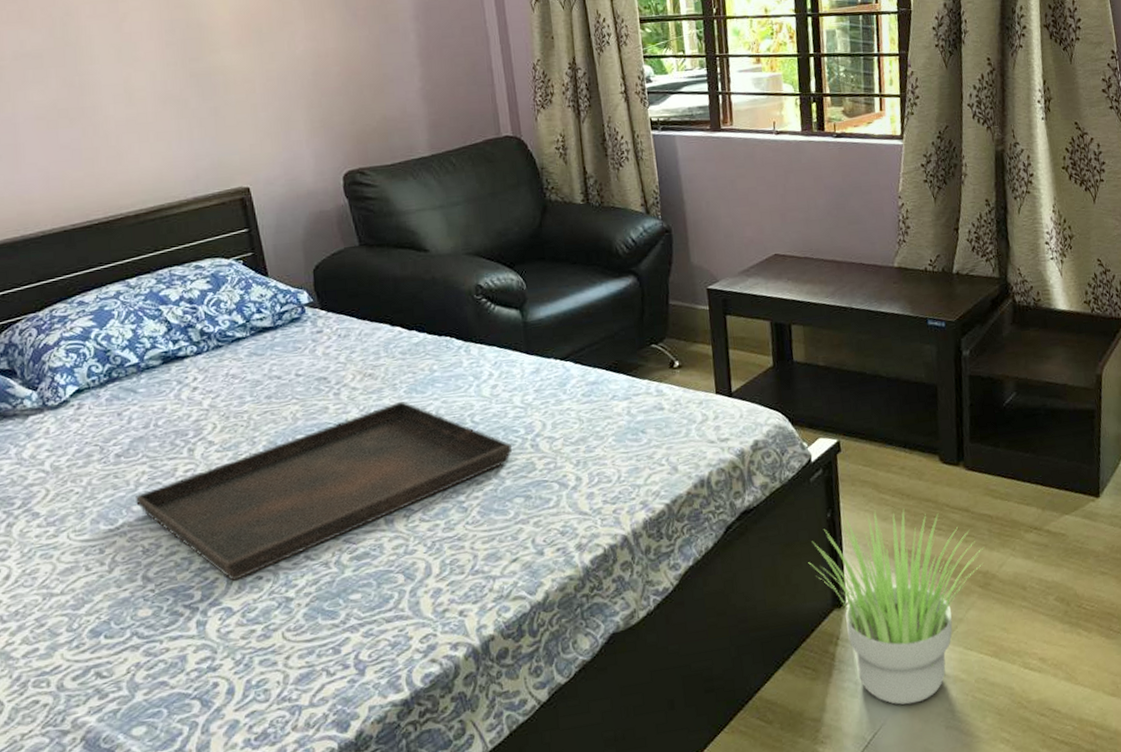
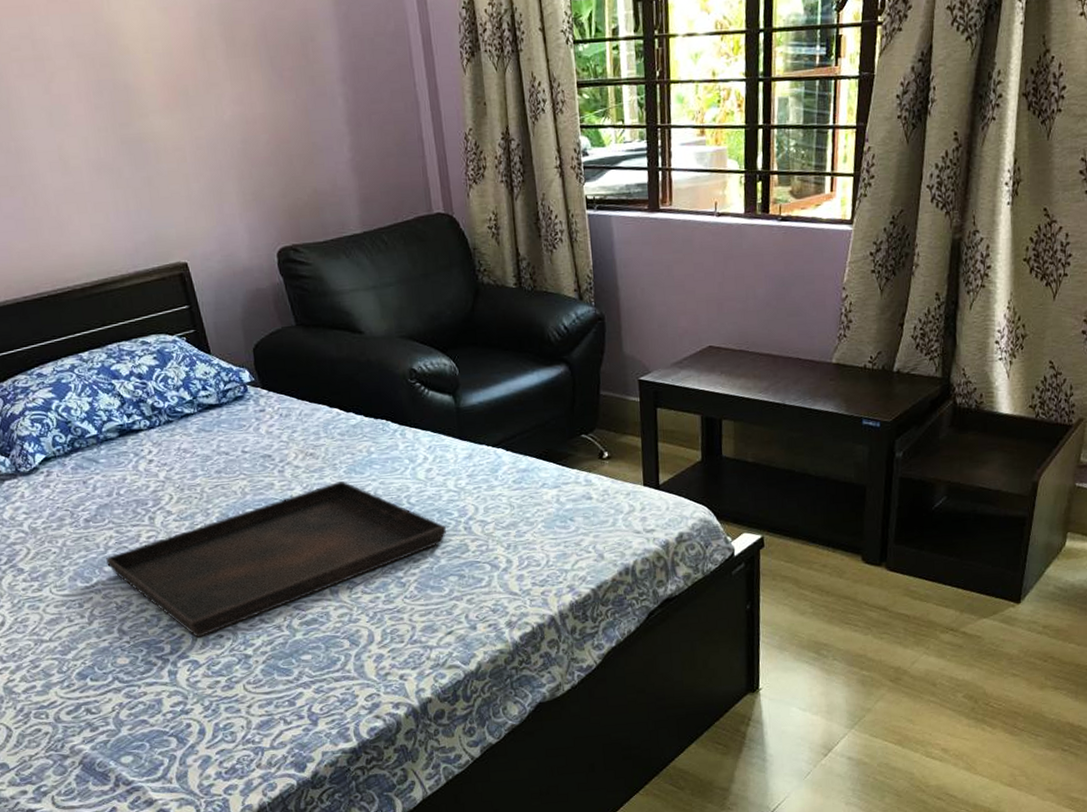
potted plant: present [808,508,984,705] -> none [725,604,899,782]

